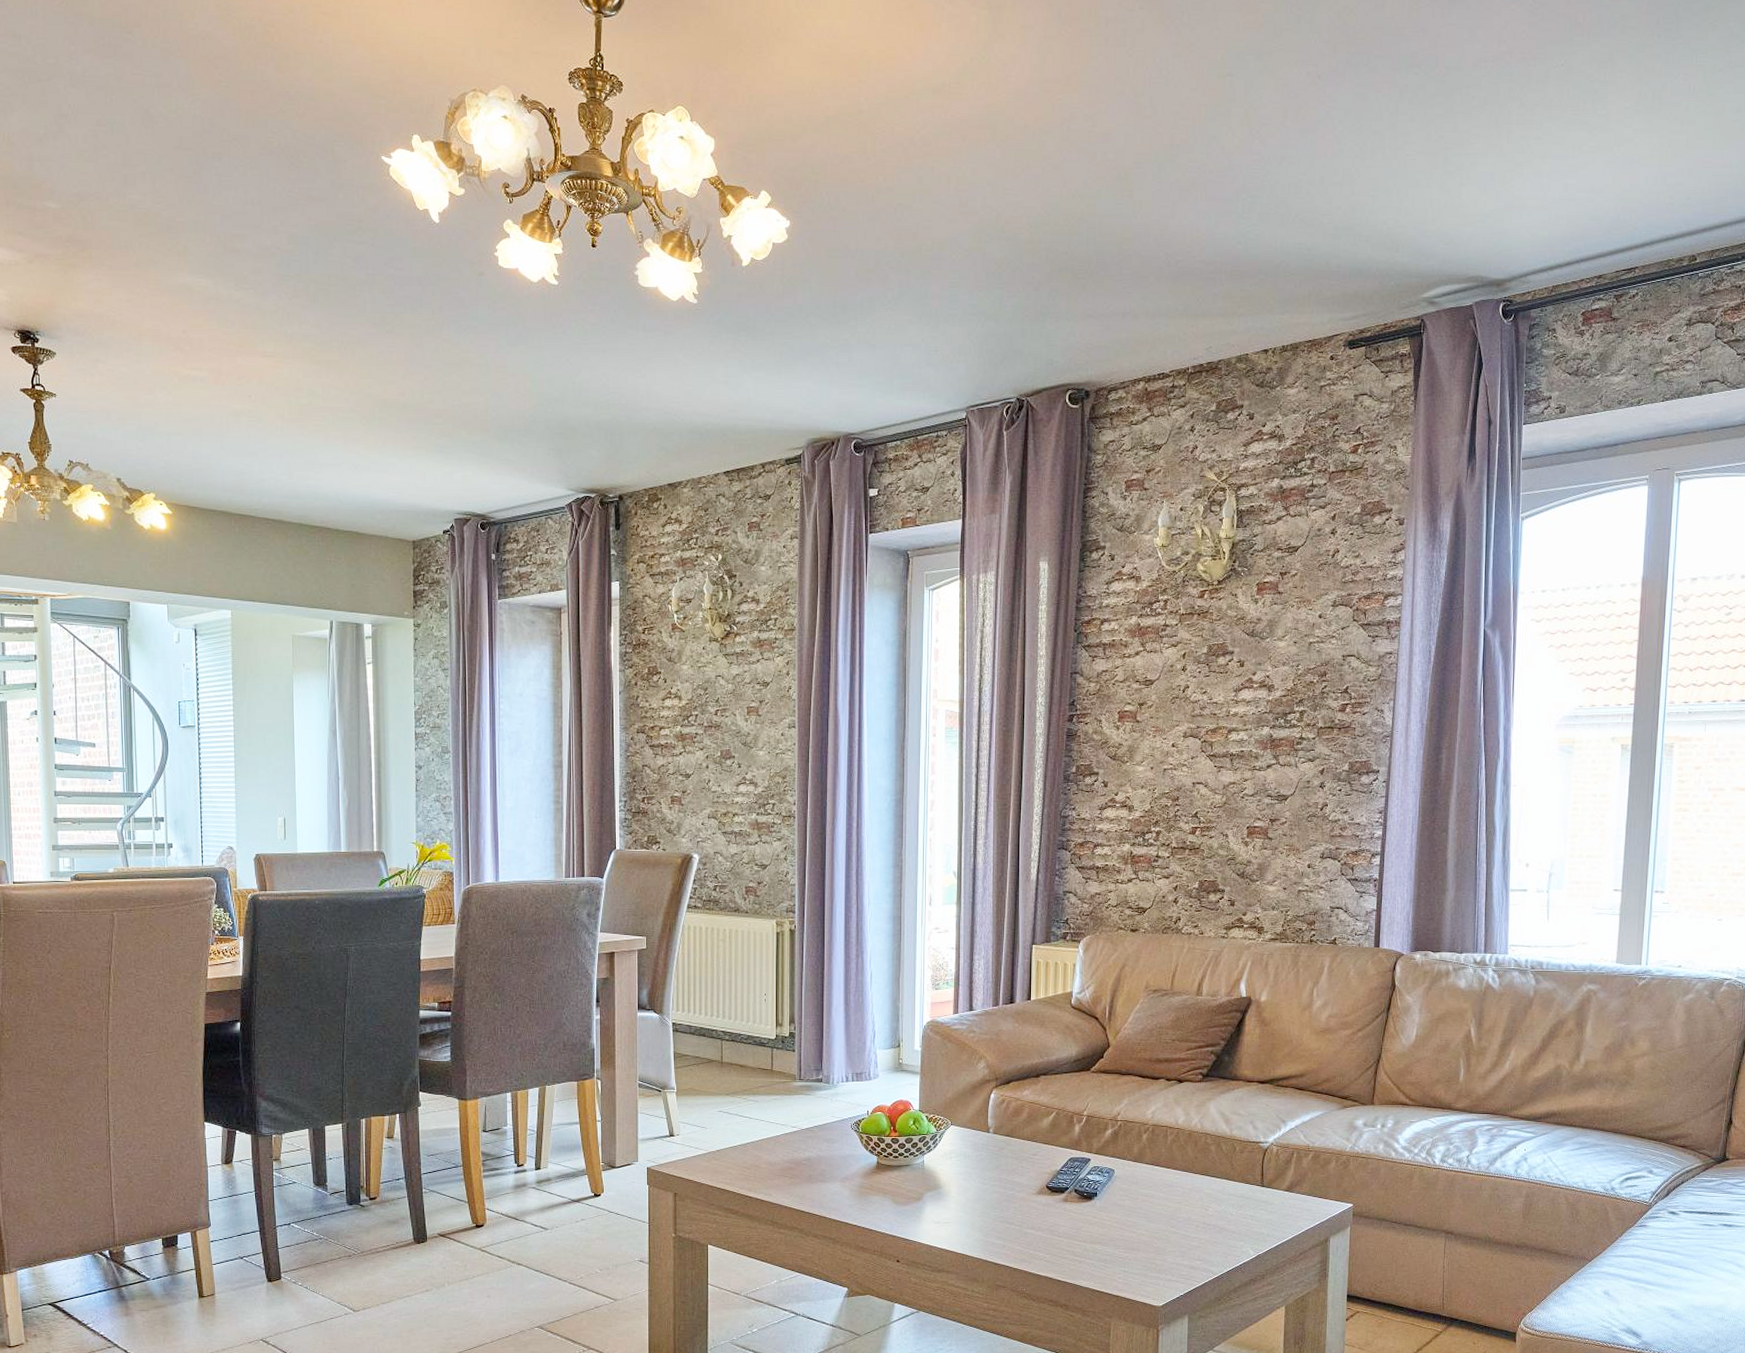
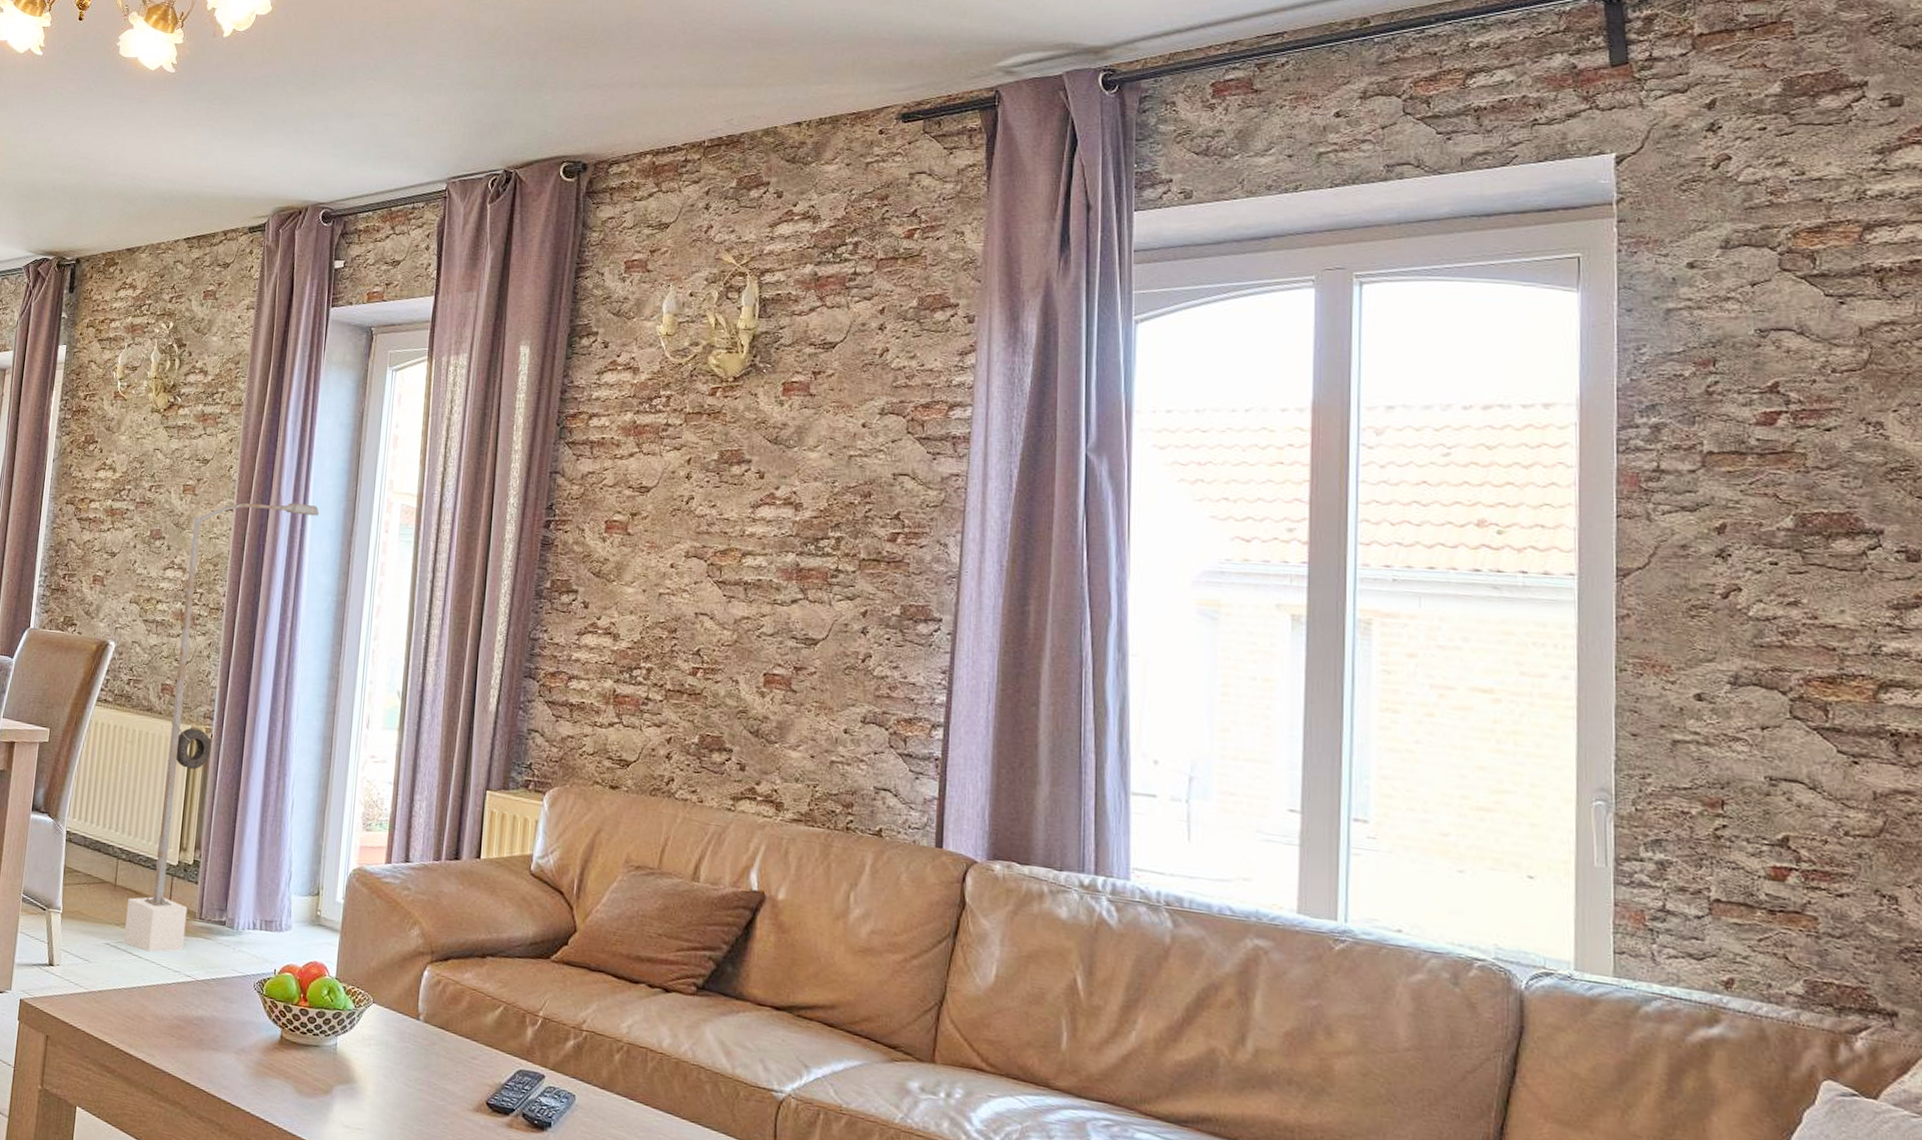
street lamp: none [734,716,873,1112] -> present [123,502,319,952]

